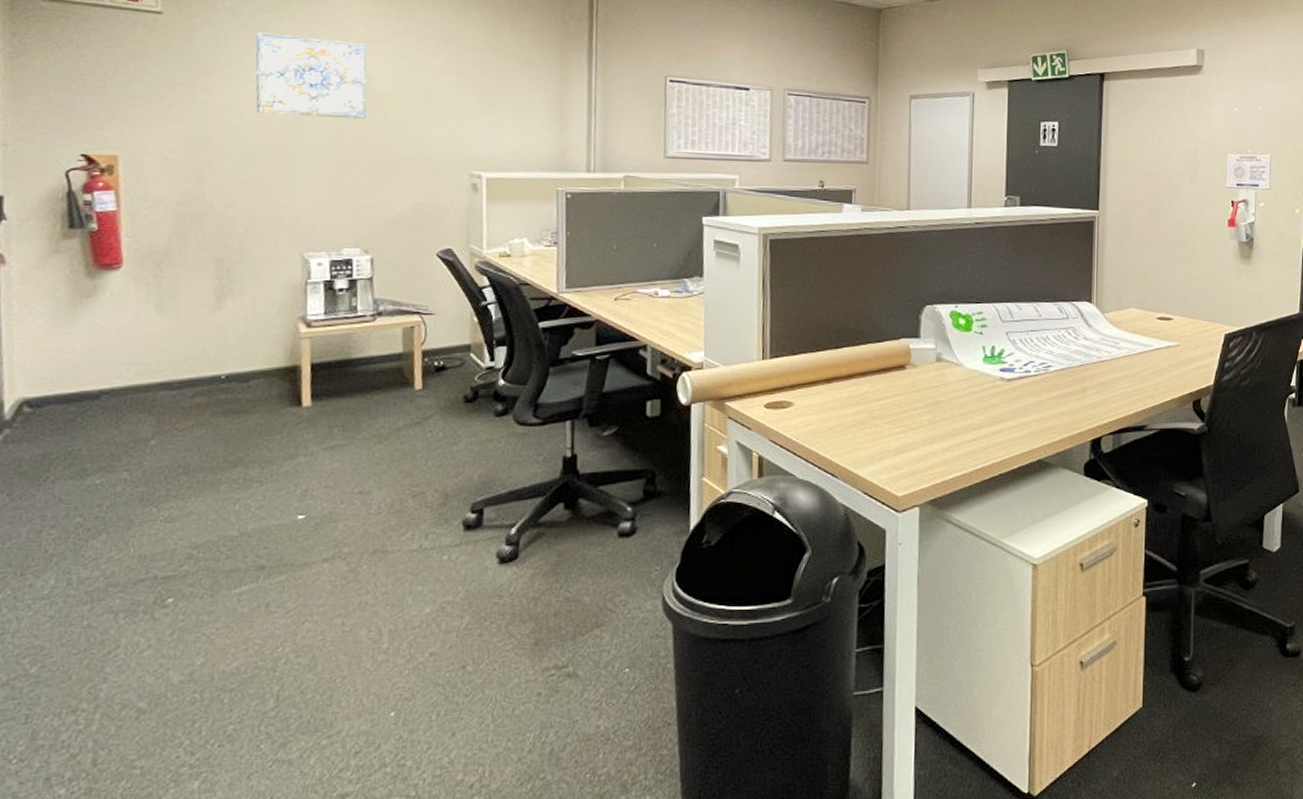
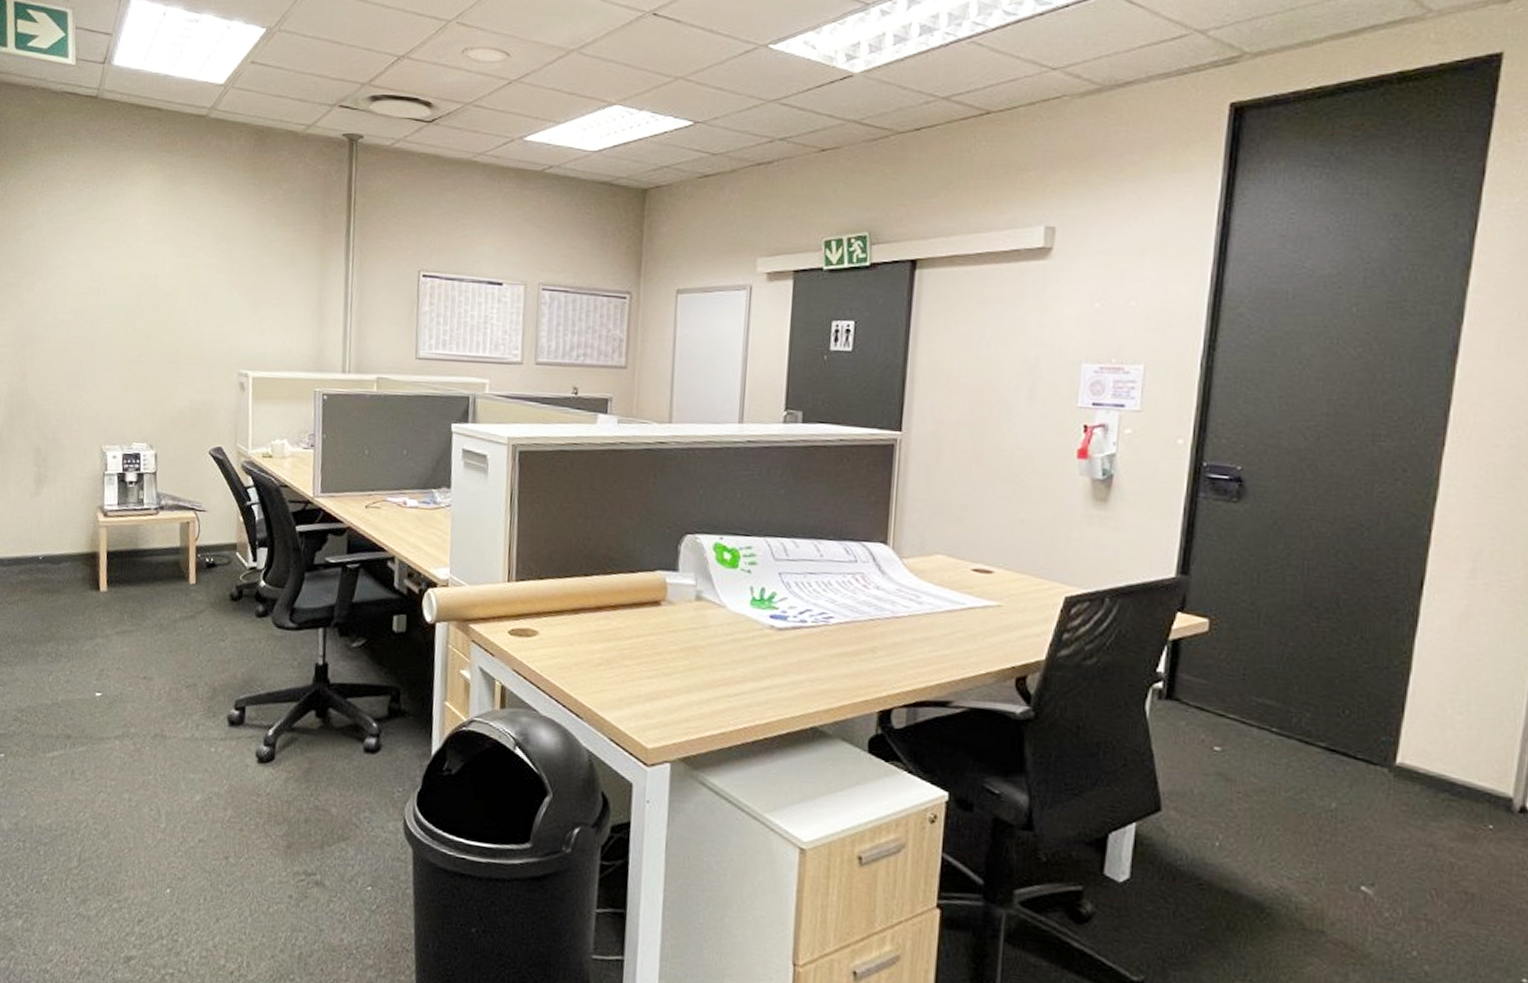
wall art: present [255,32,367,120] -> none [66,234,153,318]

